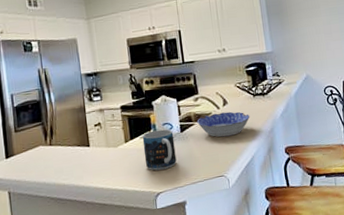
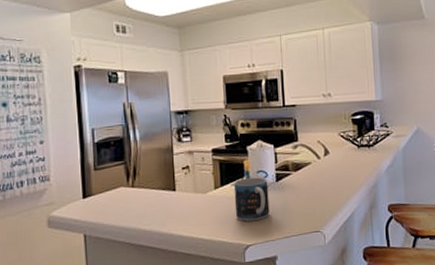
bowl: present [197,111,250,138] -> none [294,162,353,190]

